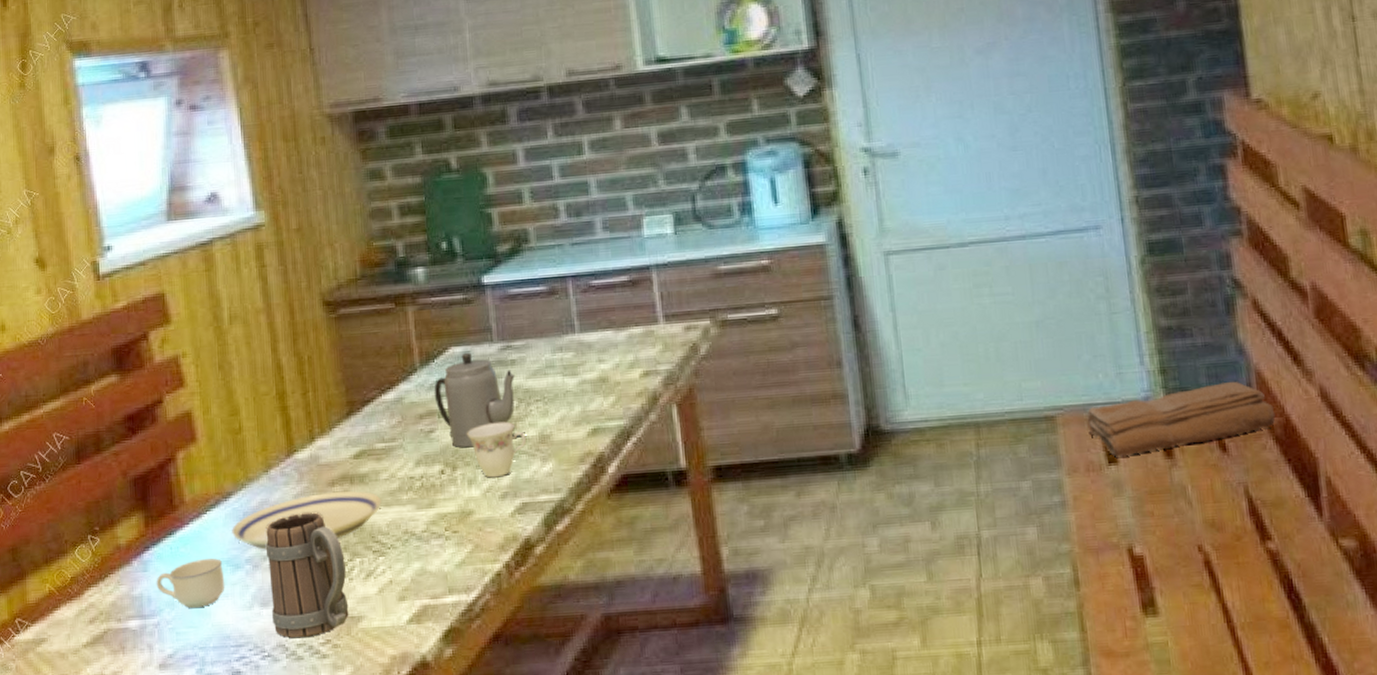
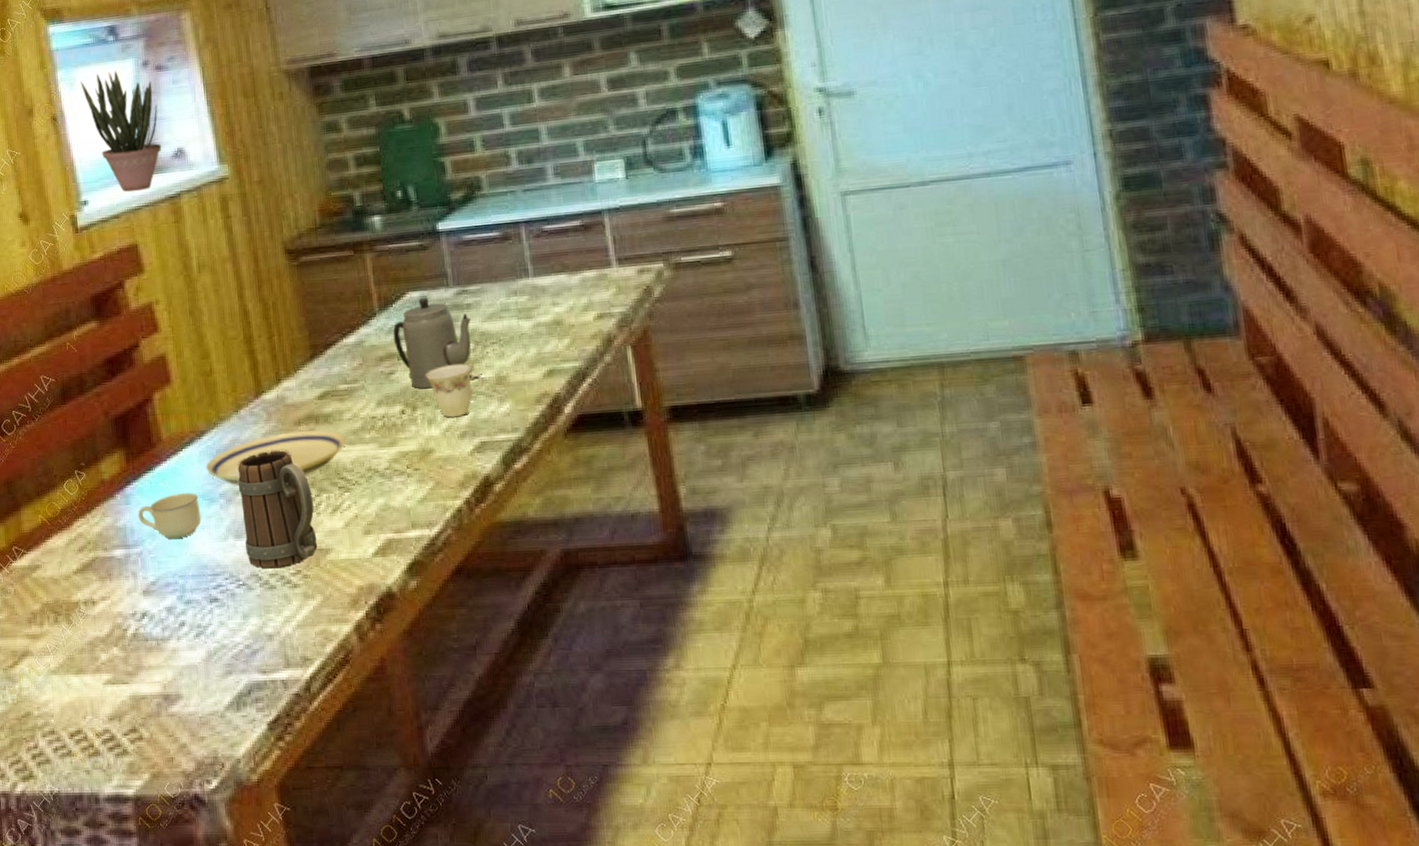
potted plant: none [107,109,194,238] -> present [80,70,162,193]
towel: present [1086,381,1276,457] -> none [1058,319,1266,398]

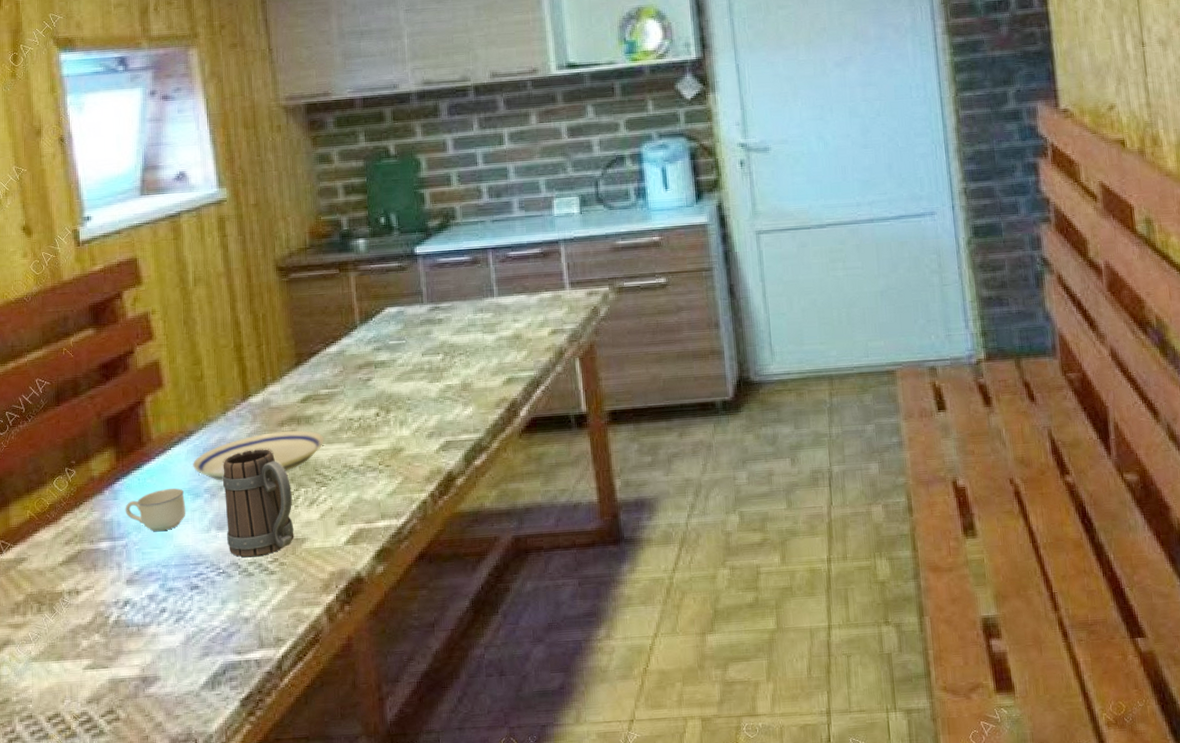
potted plant: present [80,70,162,193] -> none [89,98,165,210]
teapot: present [393,297,471,389] -> none [371,312,442,394]
teacup: present [425,363,484,418] -> none [399,372,451,420]

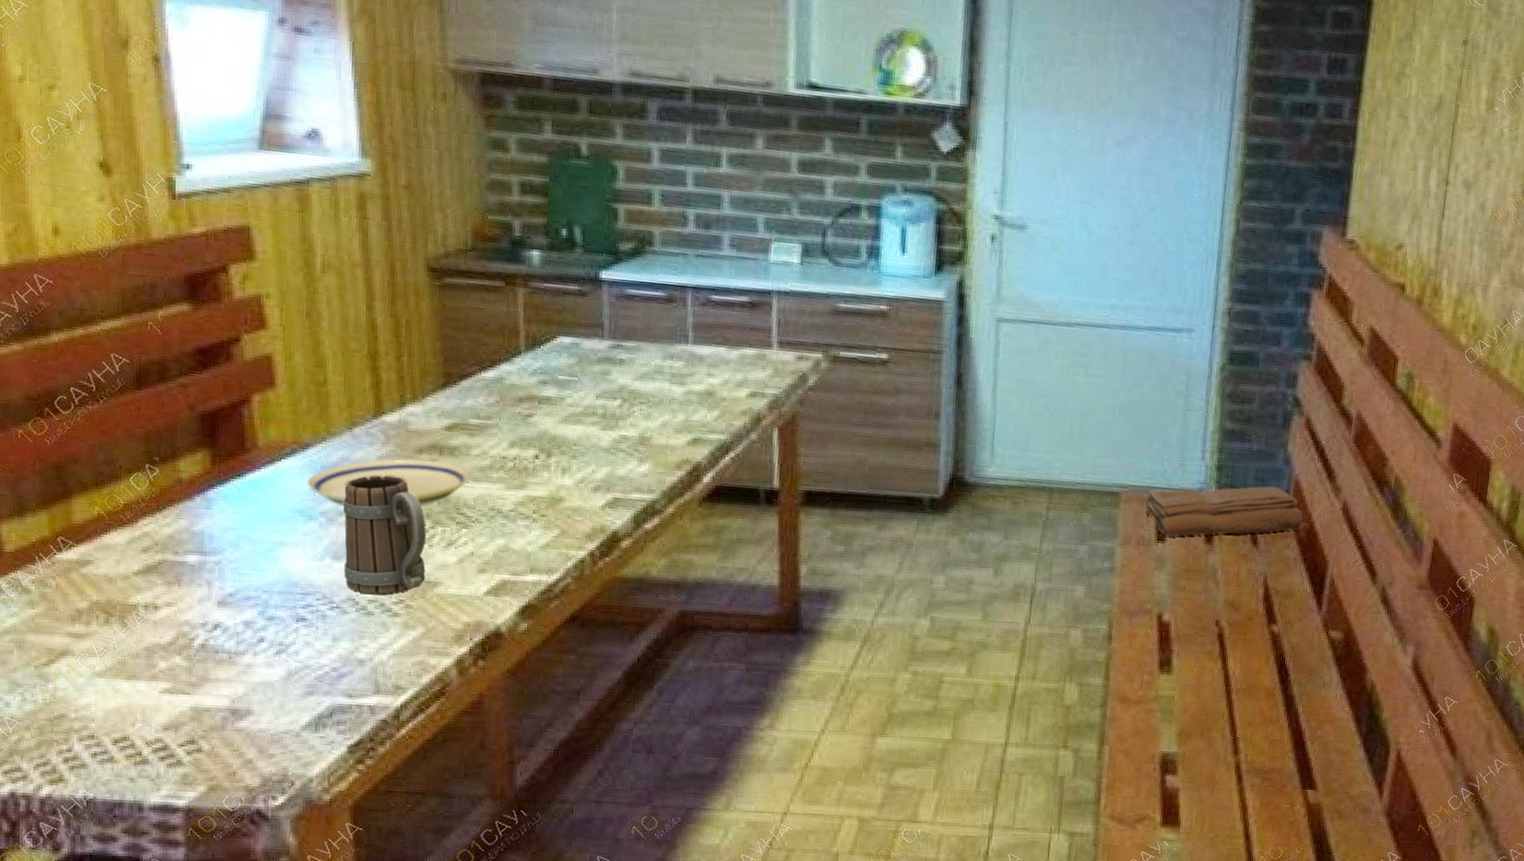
cup: present [125,488,186,532] -> none [220,505,296,553]
towel: none [920,342,1074,405] -> present [1145,486,1303,537]

